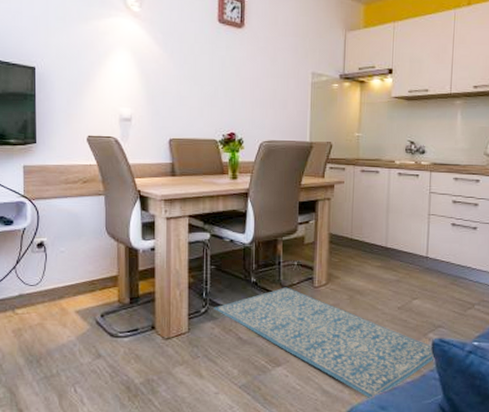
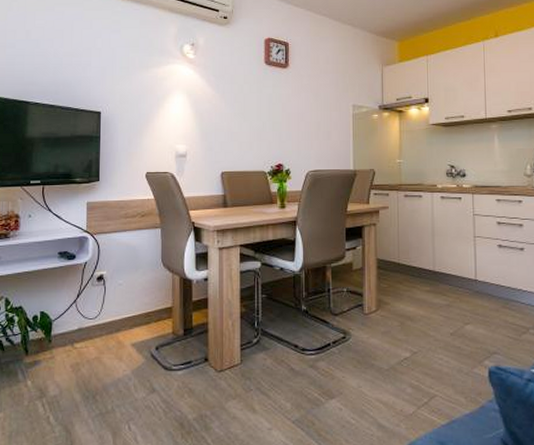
rug: present [213,287,434,400] -> none [265,315,491,435]

